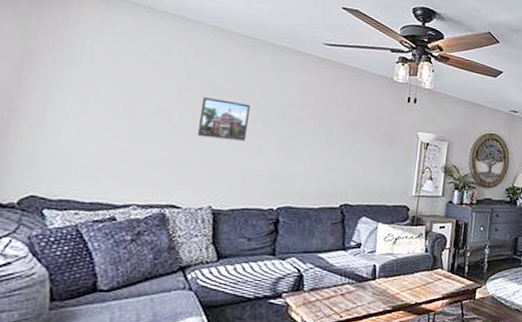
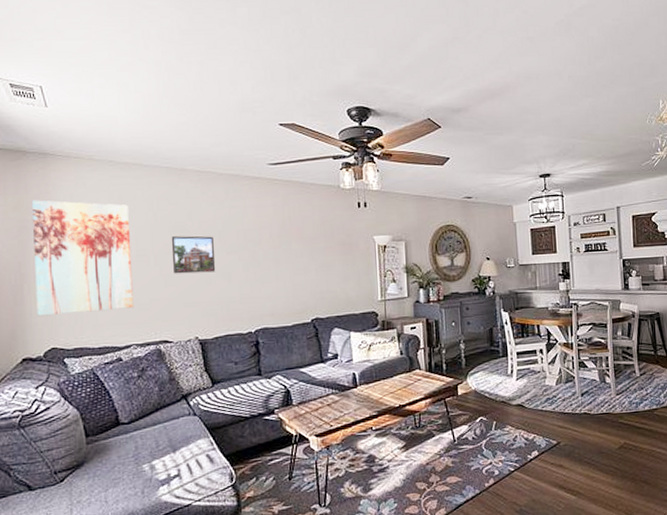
wall art: none [20,30,160,165] -> present [31,200,134,317]

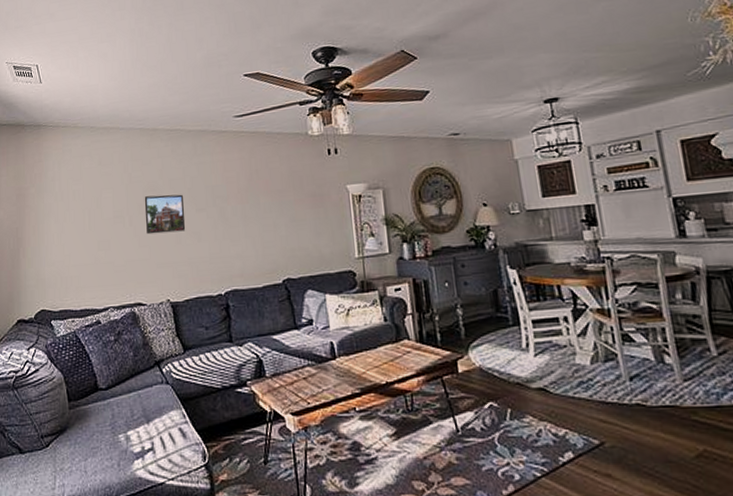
wall art: present [31,200,134,317] -> none [27,167,111,279]

